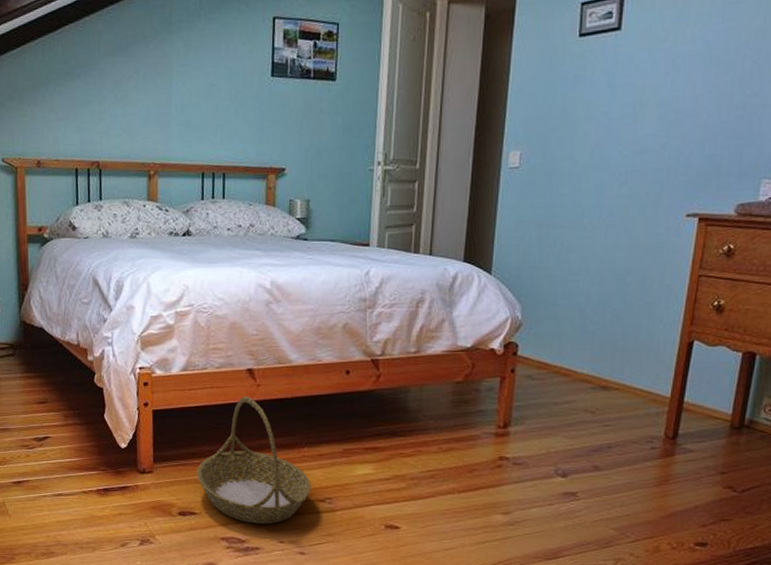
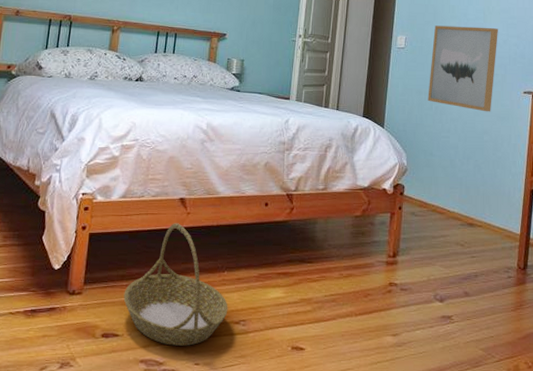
wall art: none [550,128,654,245] -> present [428,25,498,112]

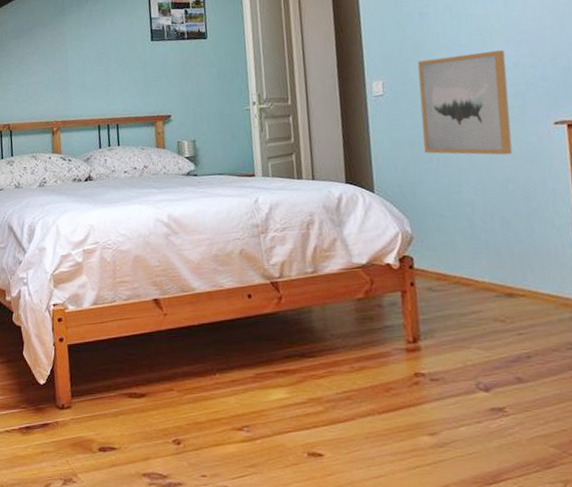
basket: present [123,223,228,346] -> none [113,326,228,457]

